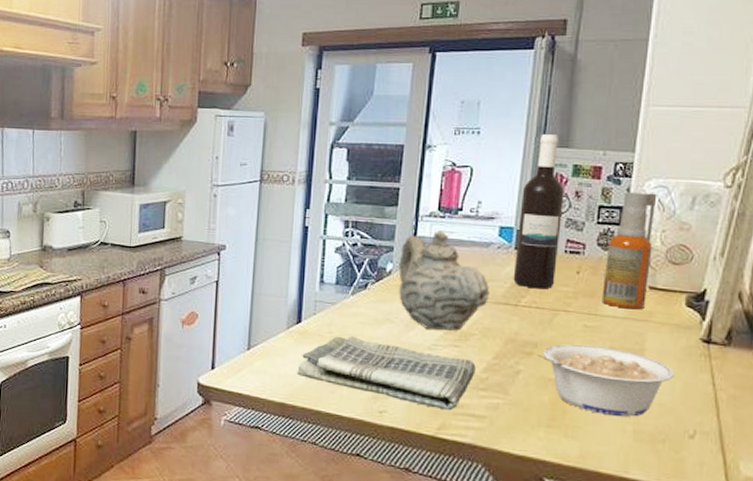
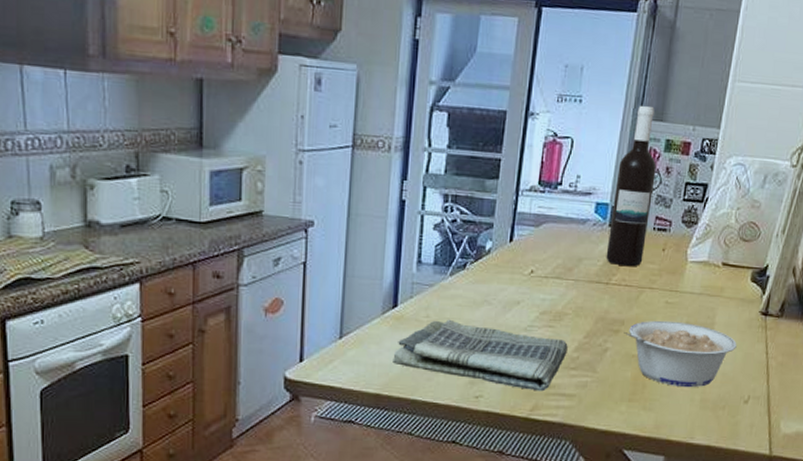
teapot: present [398,231,490,331] -> none [497,206,585,311]
spray bottle: present [601,192,657,310] -> none [682,169,736,285]

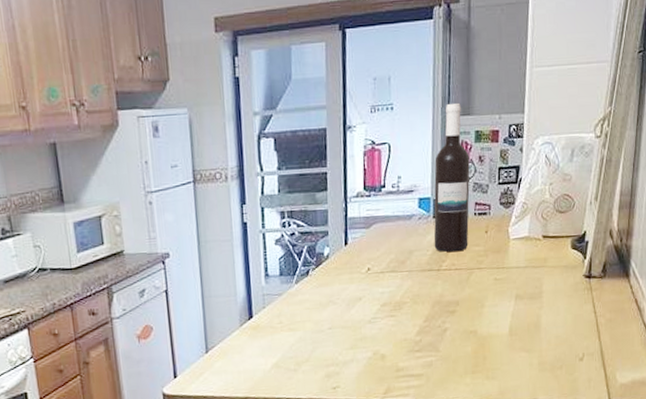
dish towel: present [393,319,568,392] -> none [255,322,411,376]
legume: present [623,320,737,388] -> none [459,295,566,354]

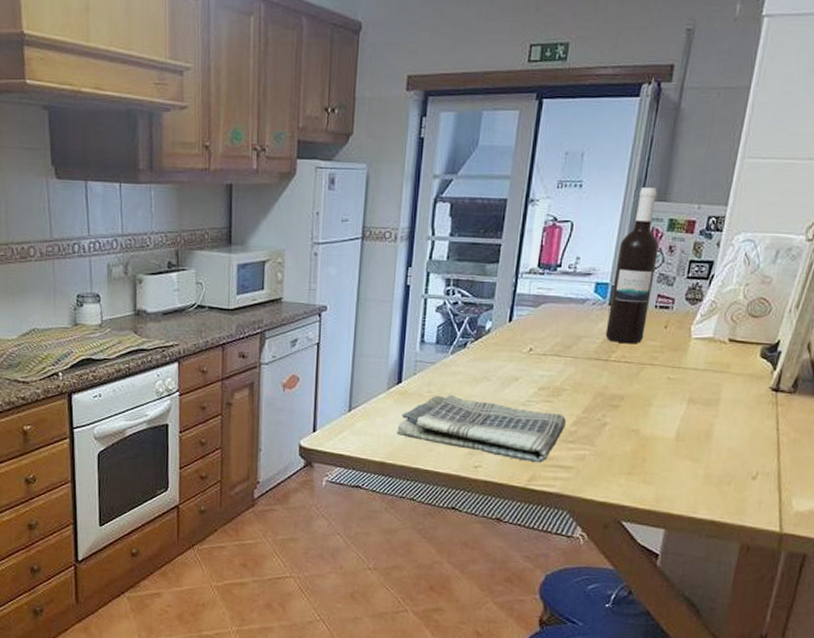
dish towel: none [255,322,411,376] -> present [397,394,566,463]

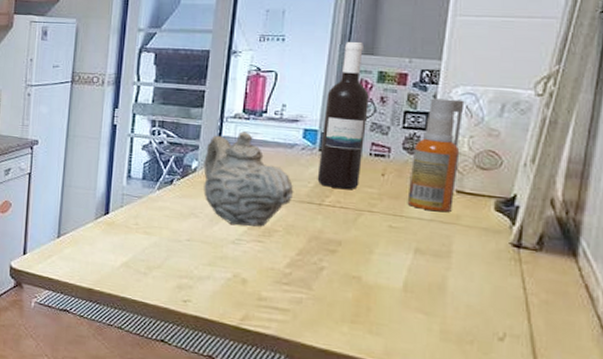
dish towel: present [397,394,566,463] -> none [104,227,279,303]
teapot: none [496,288,583,387] -> present [203,132,294,227]
spray bottle: none [685,246,745,362] -> present [407,98,465,212]

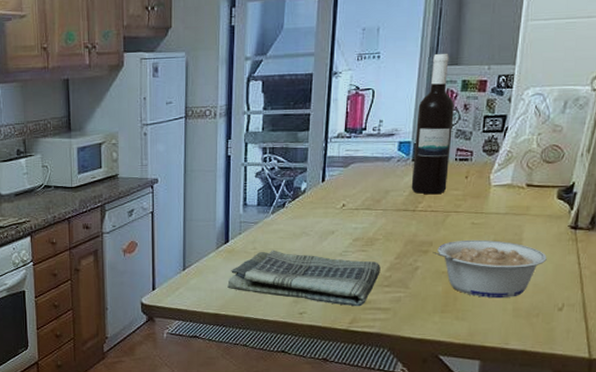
dish towel: none [104,227,279,303] -> present [227,250,381,307]
teapot: present [203,132,294,227] -> none [312,150,392,238]
legume: none [341,243,483,317] -> present [432,239,547,299]
spray bottle: present [407,98,465,212] -> none [486,101,534,206]

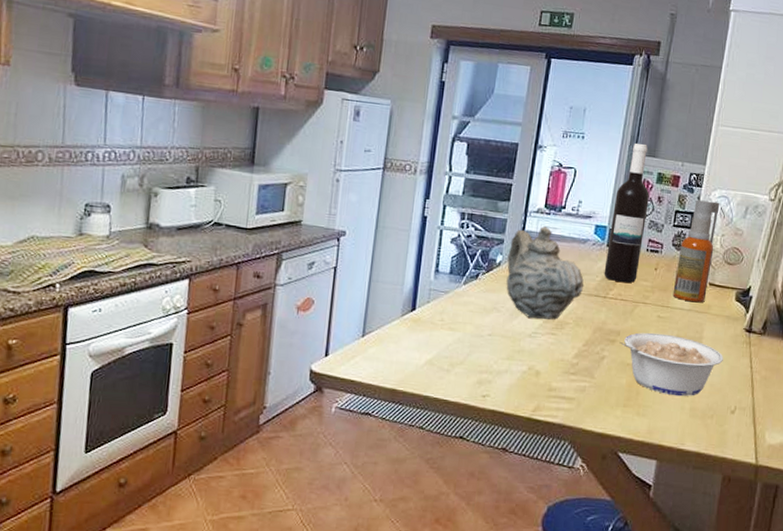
dish towel: present [227,250,381,307] -> none [409,323,569,394]
teapot: none [312,150,392,238] -> present [506,226,584,320]
spray bottle: none [486,101,534,206] -> present [672,199,720,303]

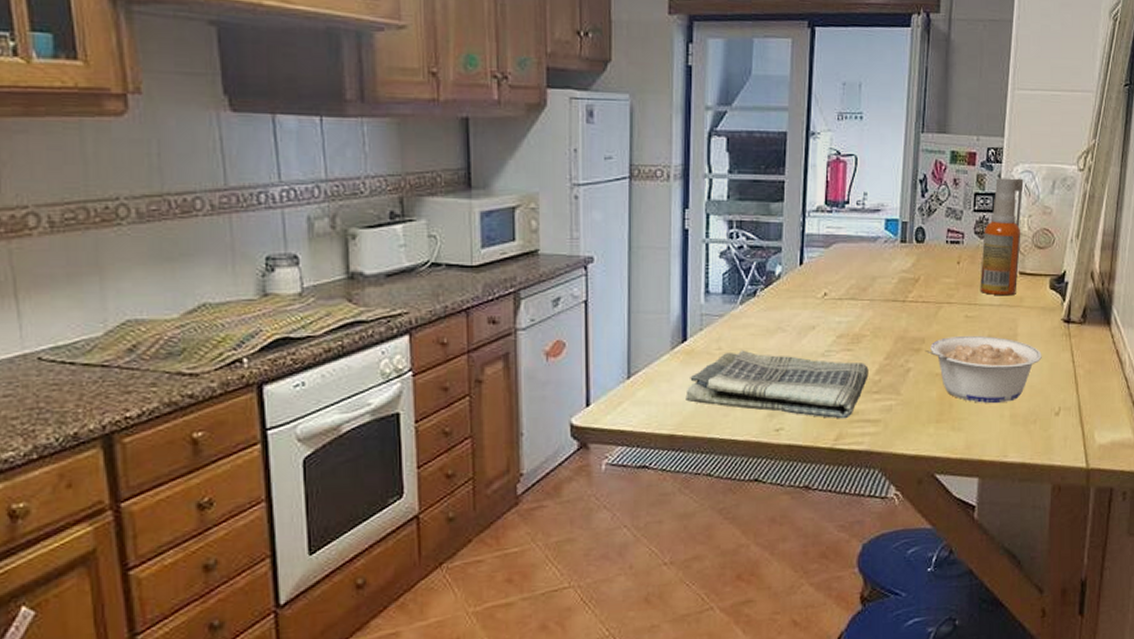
dish towel: none [409,323,569,394] -> present [685,350,869,419]
teapot: present [506,226,584,320] -> none [788,227,879,334]
wine bottle: present [604,143,649,283] -> none [900,118,943,283]

